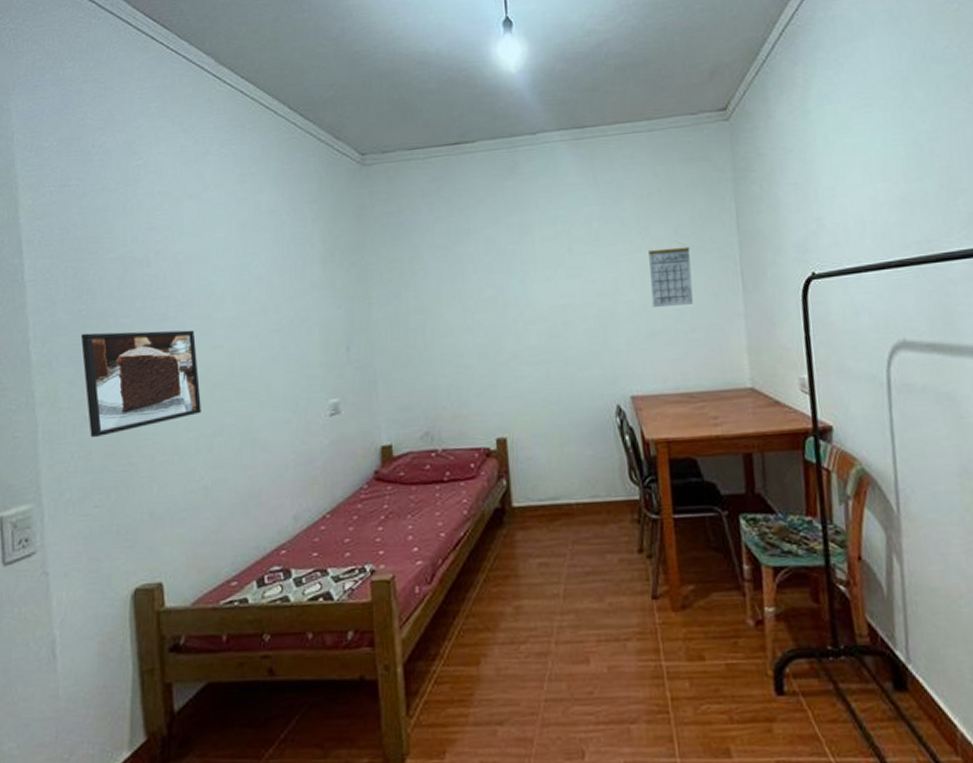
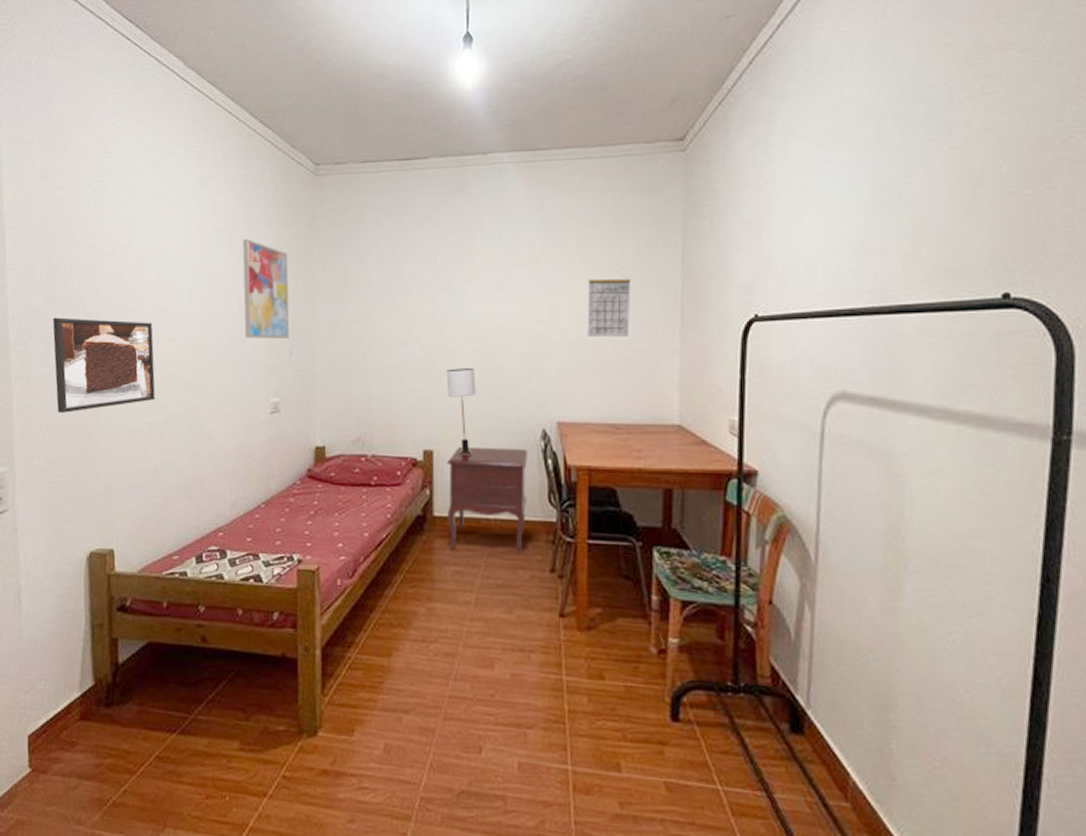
wall art: none [289,235,345,338] -> present [242,239,290,340]
table lamp: none [514,349,547,440] -> present [446,368,476,456]
nightstand: none [522,428,609,541] -> present [447,446,527,555]

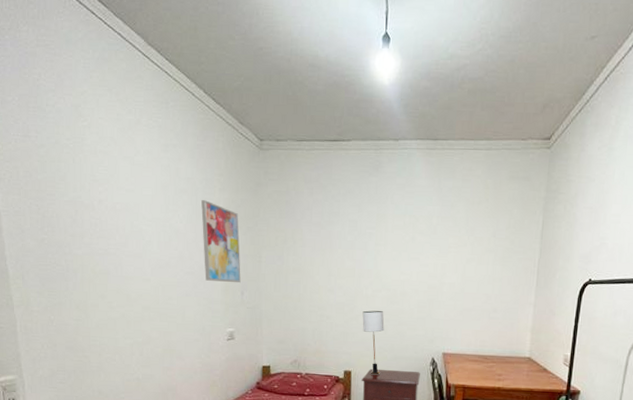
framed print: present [52,317,155,414] -> none [44,257,134,335]
calendar: present [587,274,631,337] -> none [468,243,503,292]

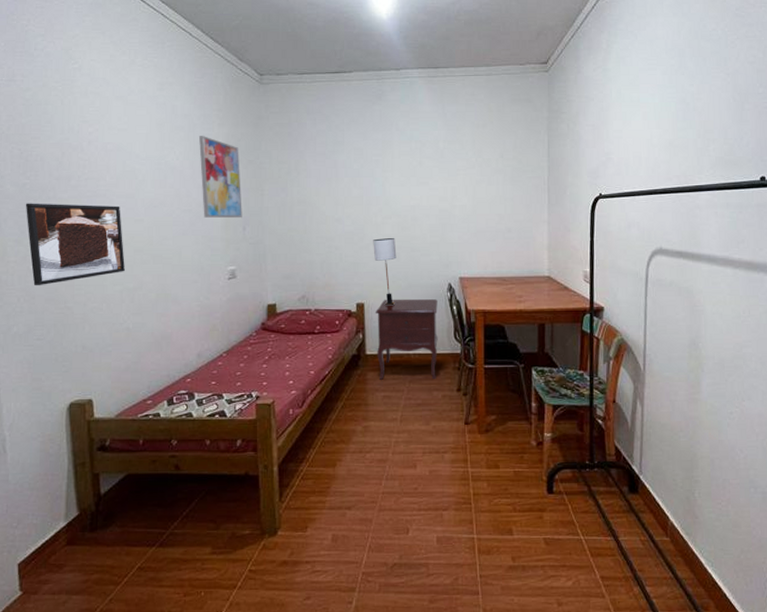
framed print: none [44,257,134,335] -> present [25,203,125,286]

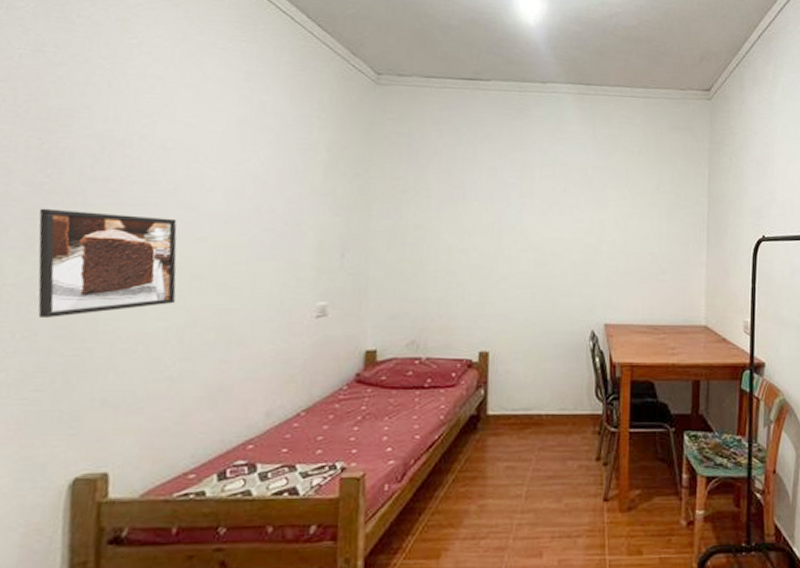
wall art: present [199,136,242,219] -> none [290,139,344,243]
table lamp: present [373,238,397,306] -> none [503,275,532,356]
nightstand: present [376,298,438,380] -> none [501,347,578,447]

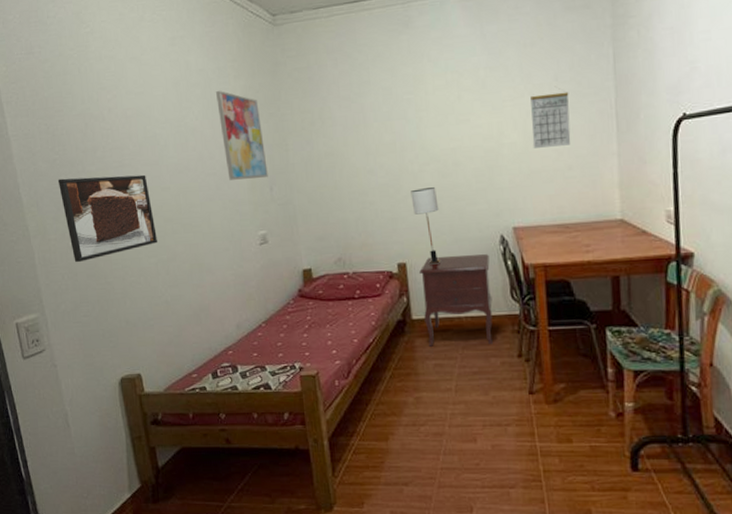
wall art: none [290,139,344,243] -> present [216,91,268,180]
nightstand: none [501,347,578,447] -> present [419,254,493,347]
table lamp: none [503,275,532,356] -> present [411,187,440,265]
calendar: none [631,197,668,250] -> present [530,88,571,148]

